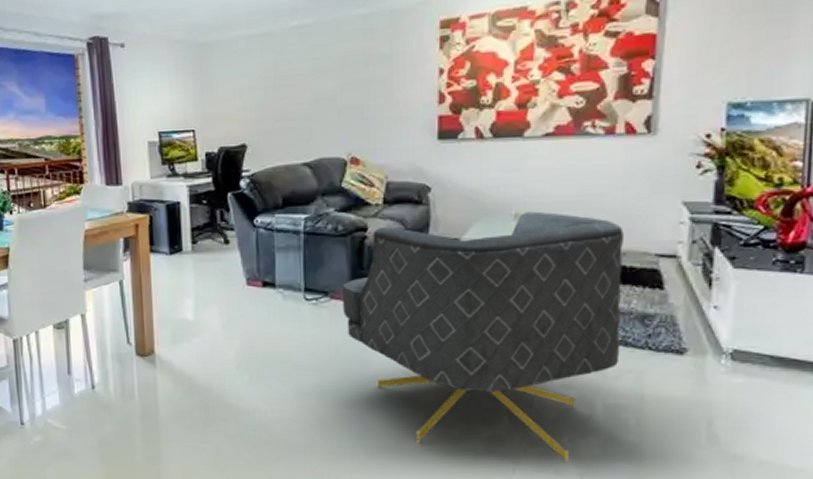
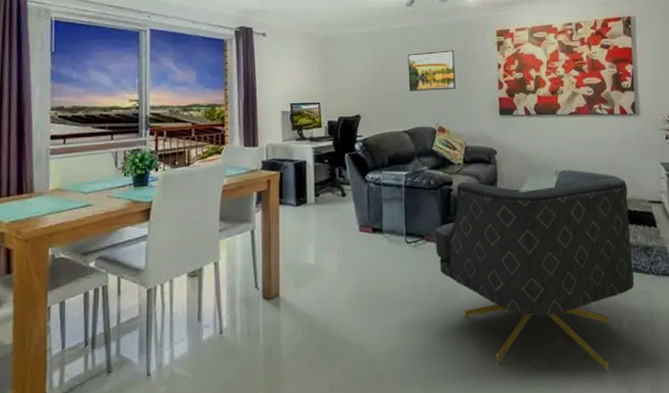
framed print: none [310,52,376,111] -> present [407,50,456,91]

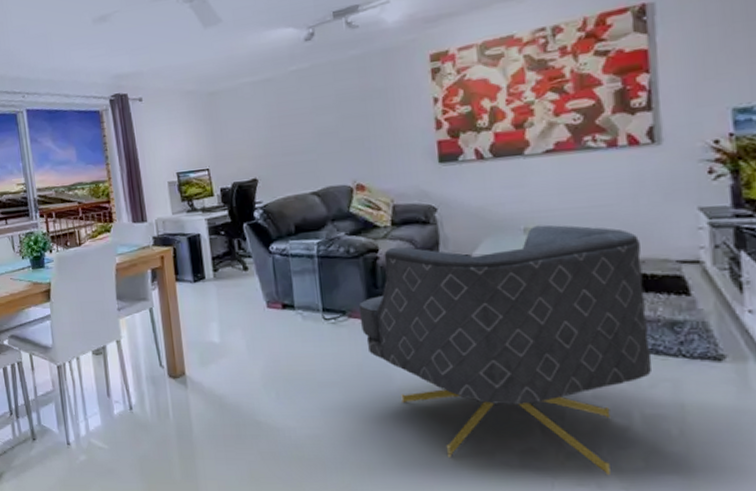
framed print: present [407,50,456,91] -> none [310,87,376,145]

